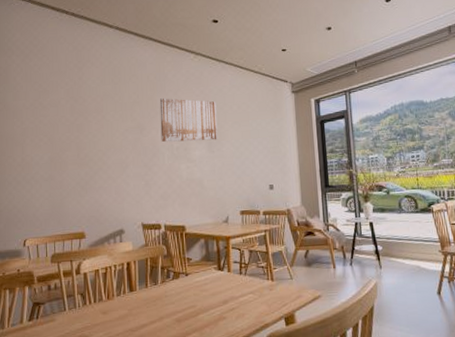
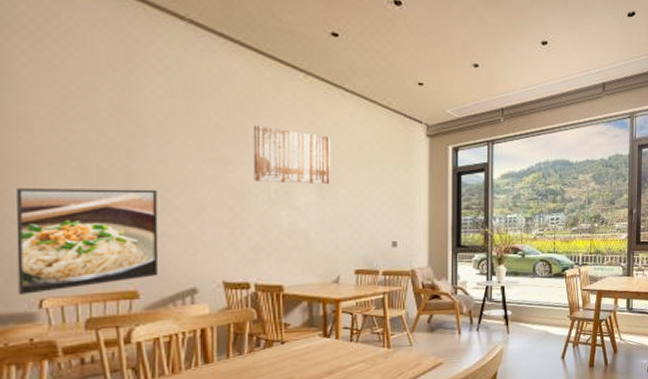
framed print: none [11,153,98,236] -> present [16,188,159,295]

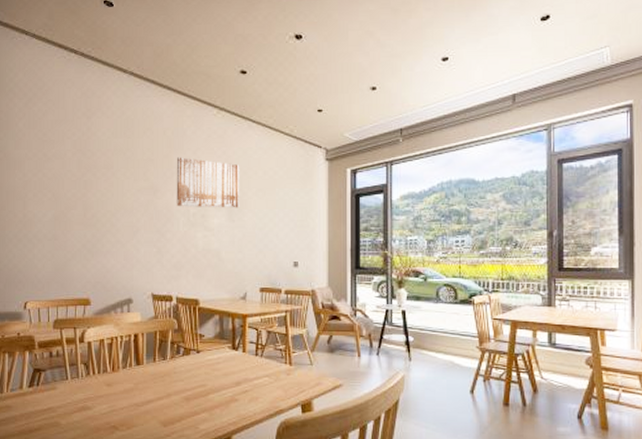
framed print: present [16,188,159,295] -> none [12,214,105,298]

